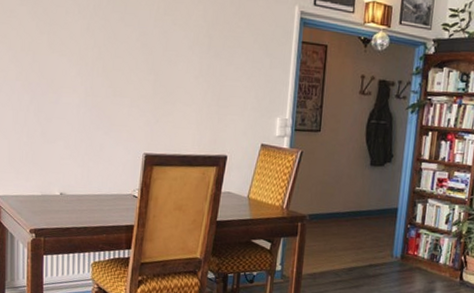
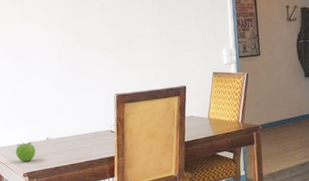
fruit: none [25,194,47,217] -> present [16,142,36,162]

